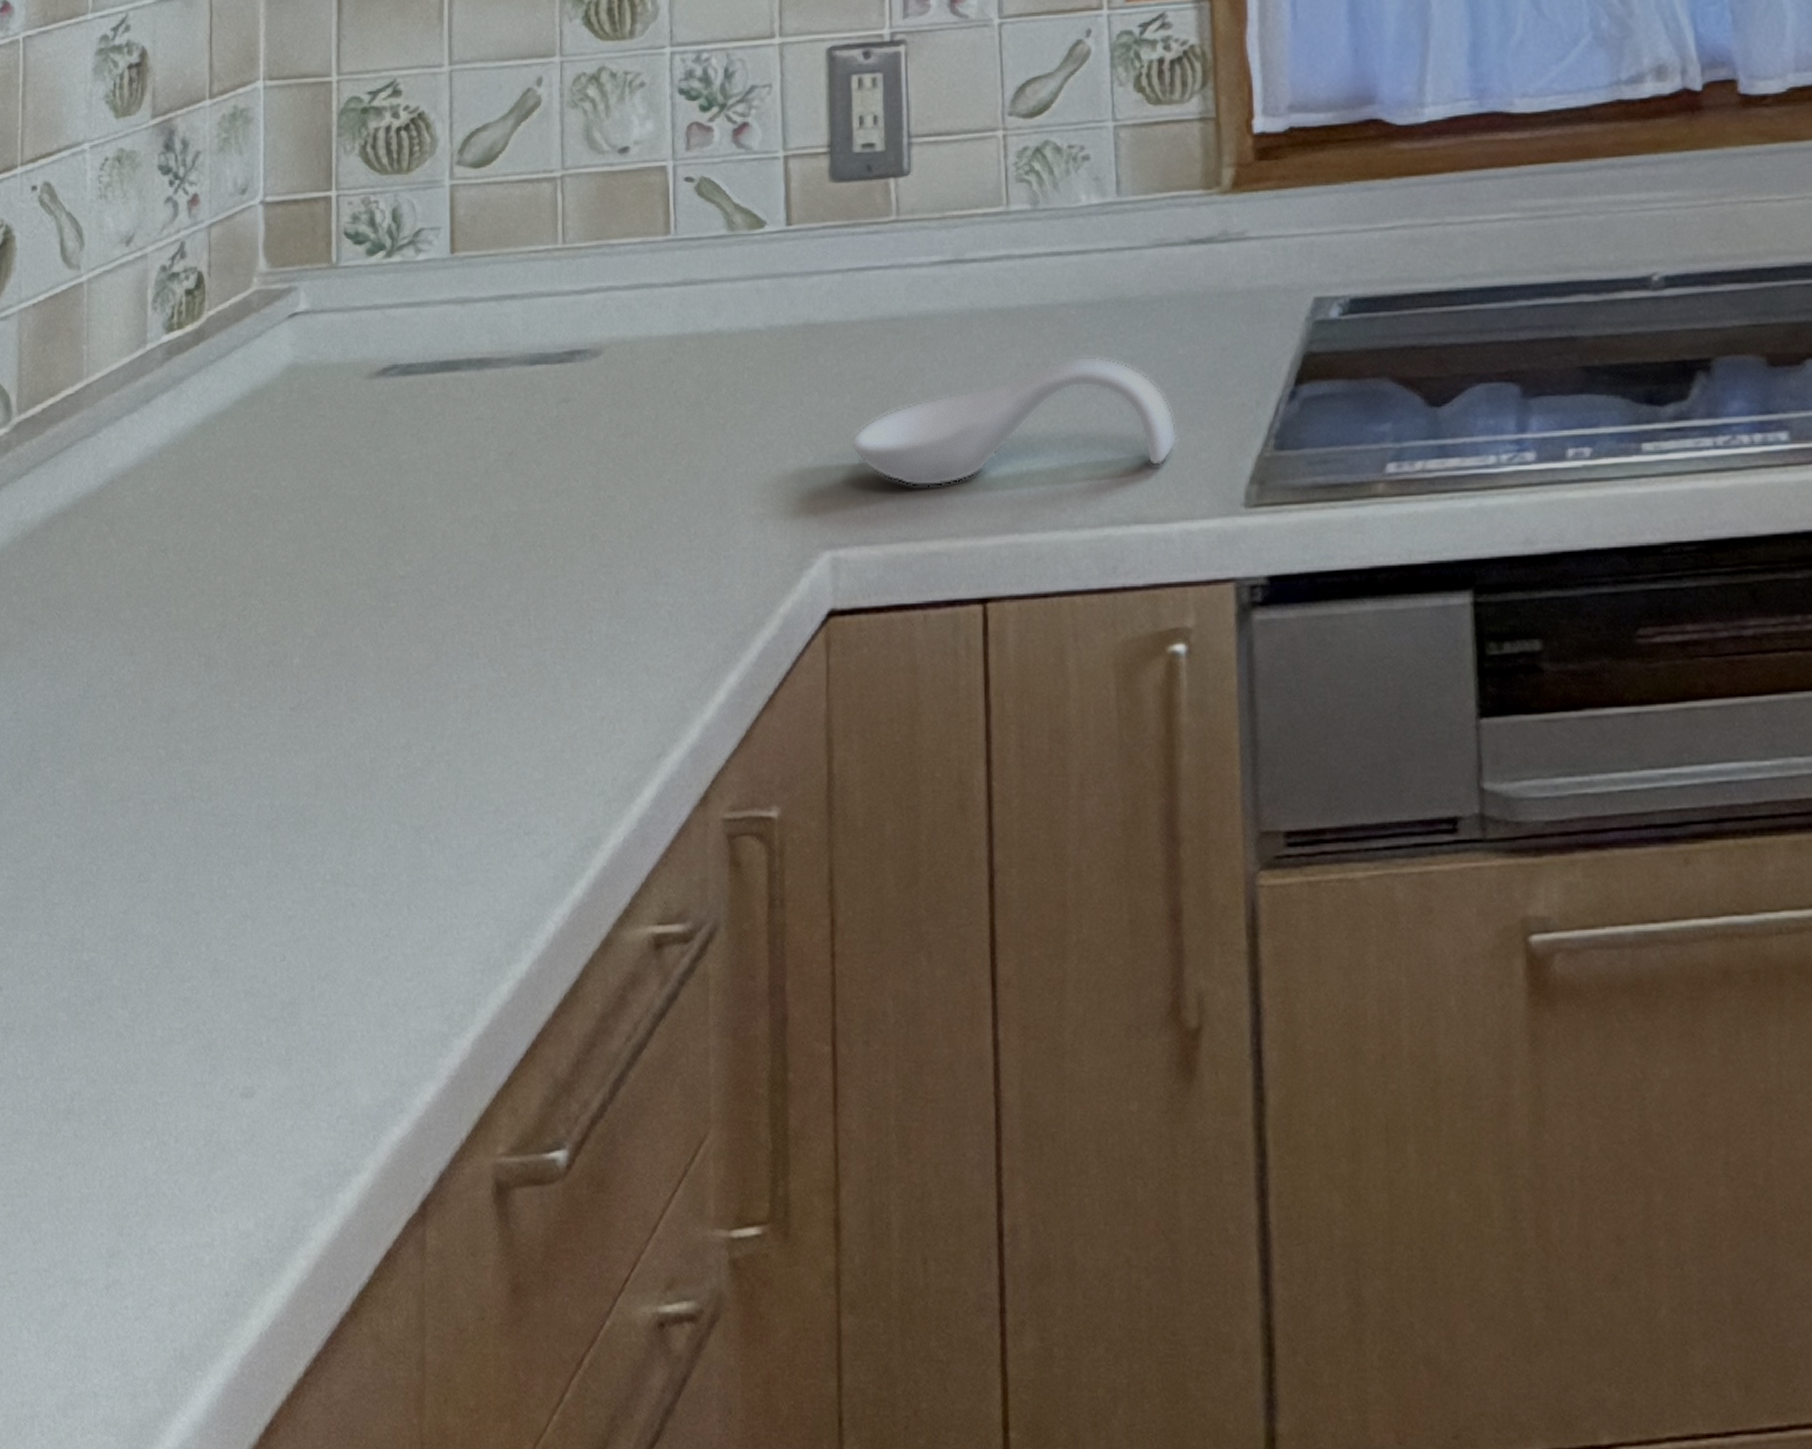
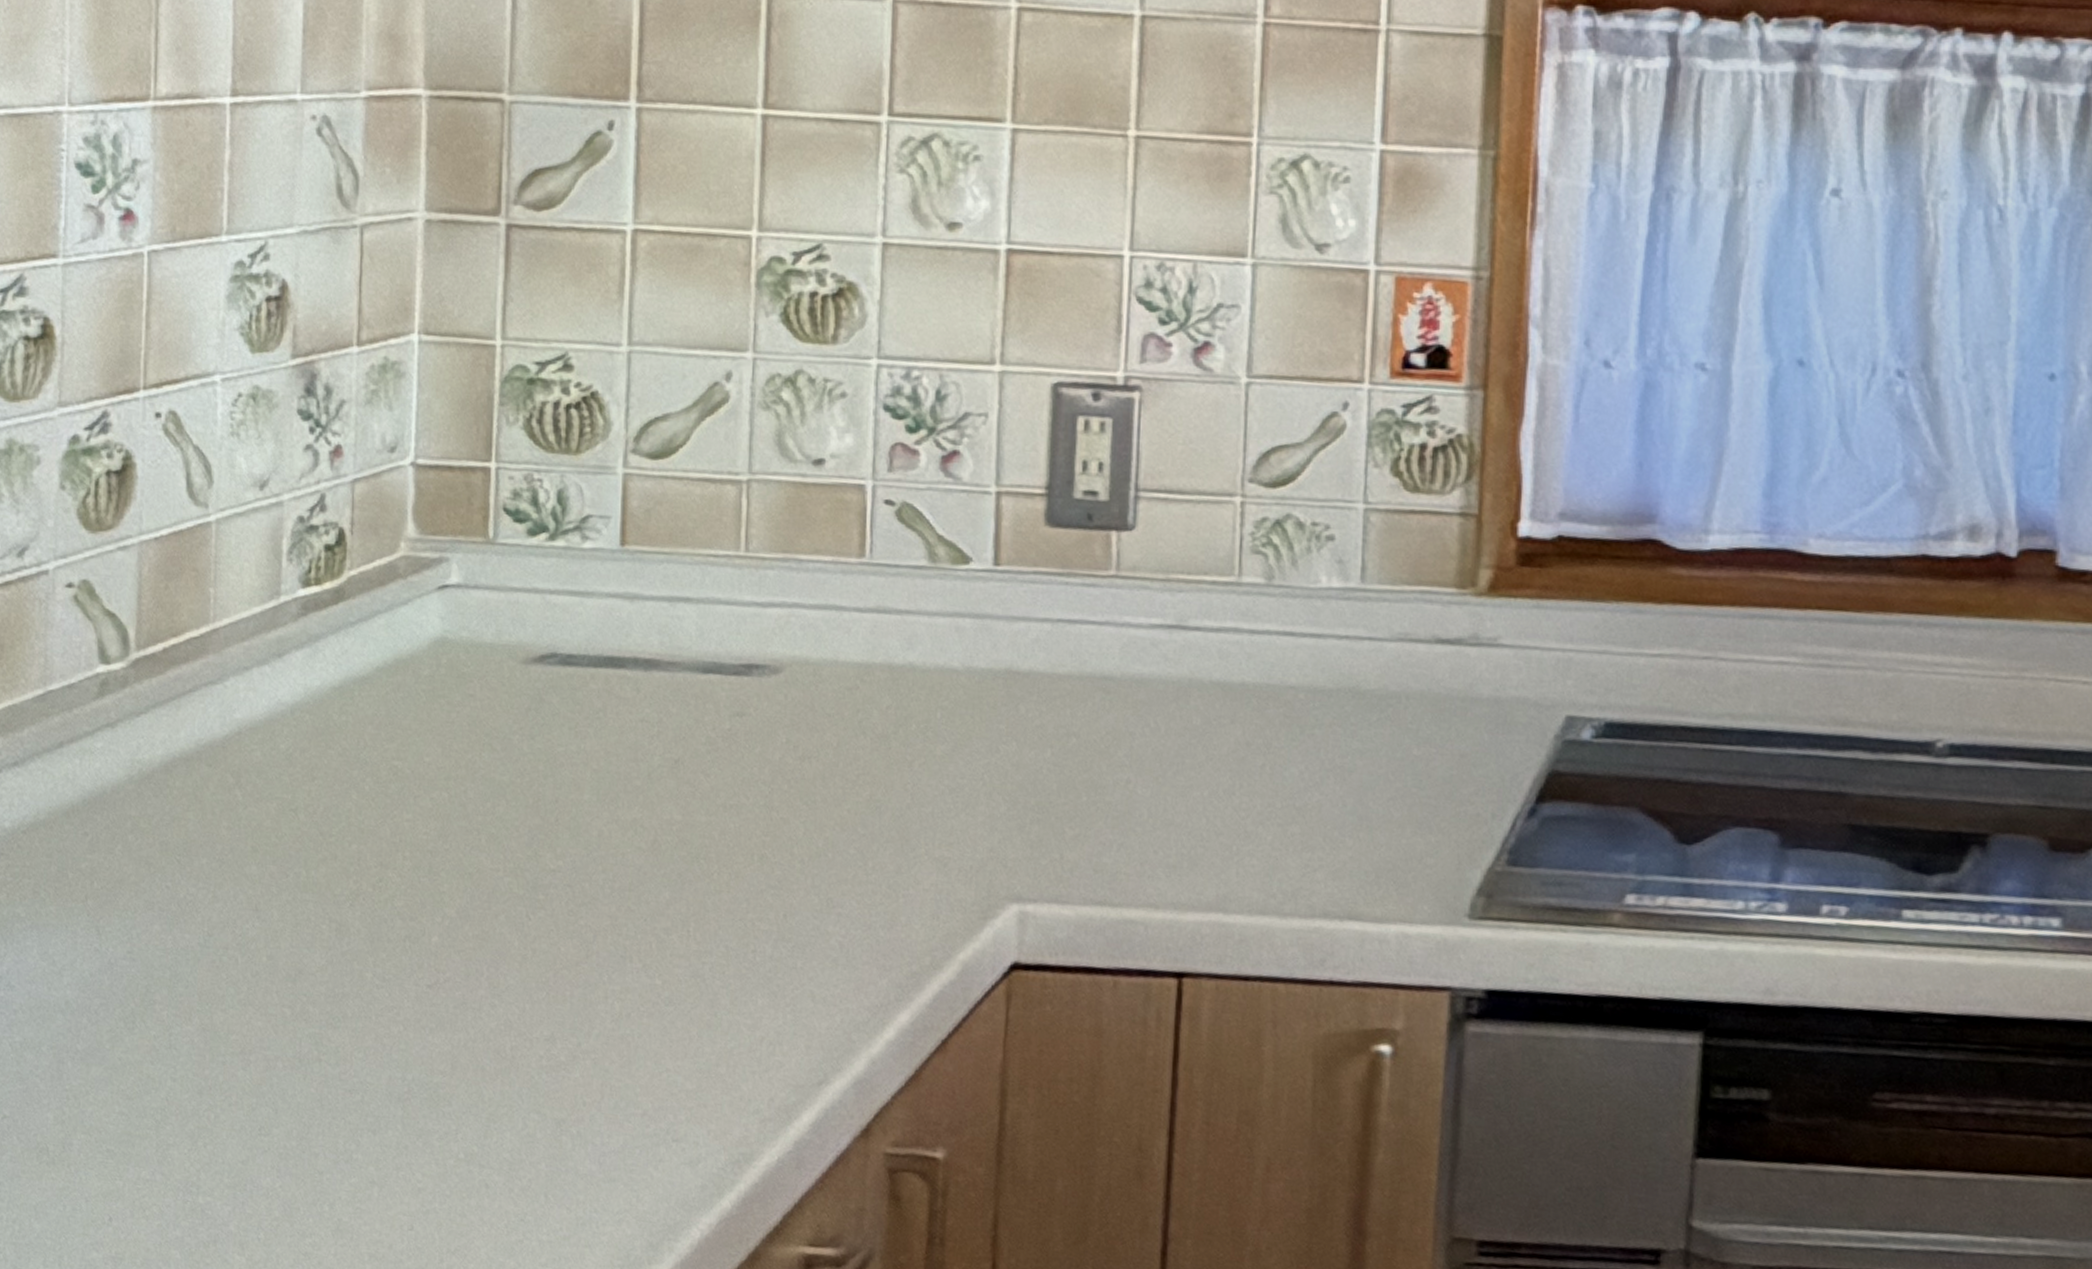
spoon rest: present [851,356,1178,487] -> none [1048,742,1404,866]

